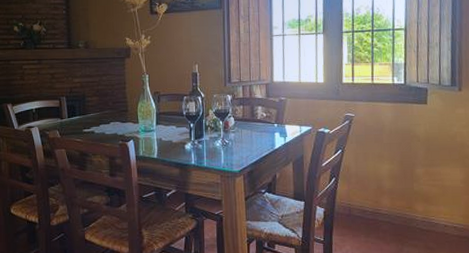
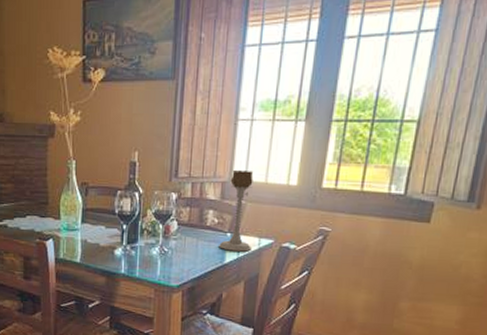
candle holder: none [269,73,295,138] -> present [219,169,254,252]

